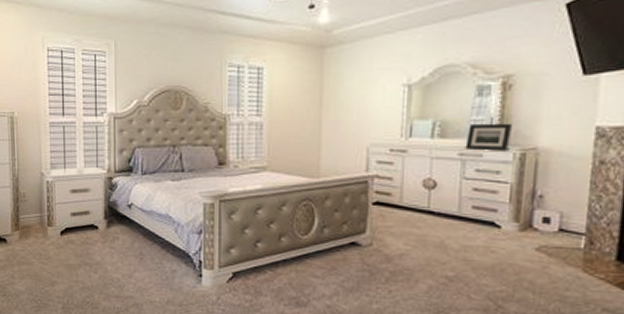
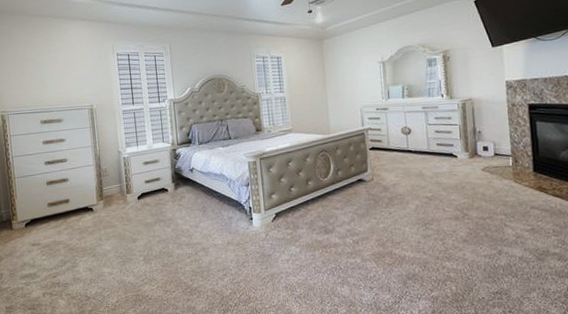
picture frame: present [465,123,513,151] -> none [425,83,454,104]

